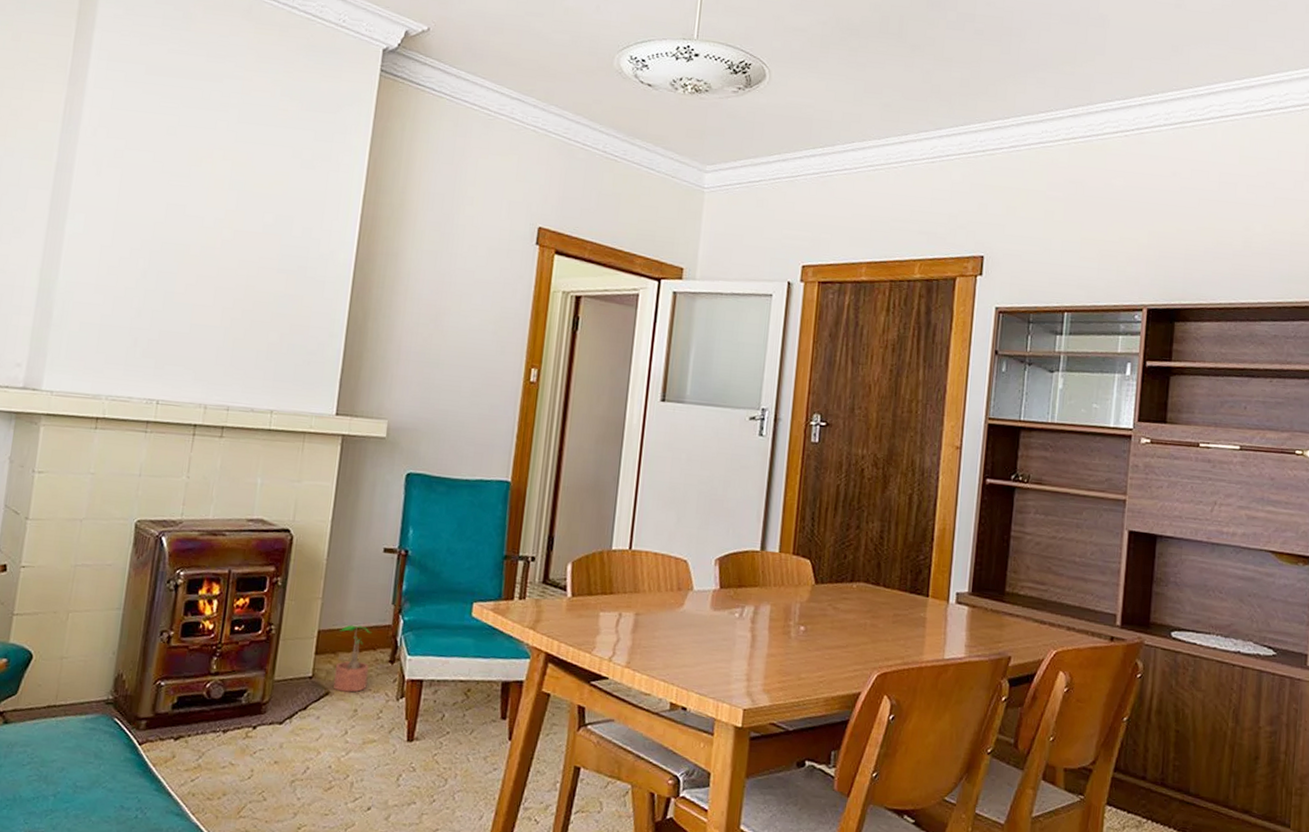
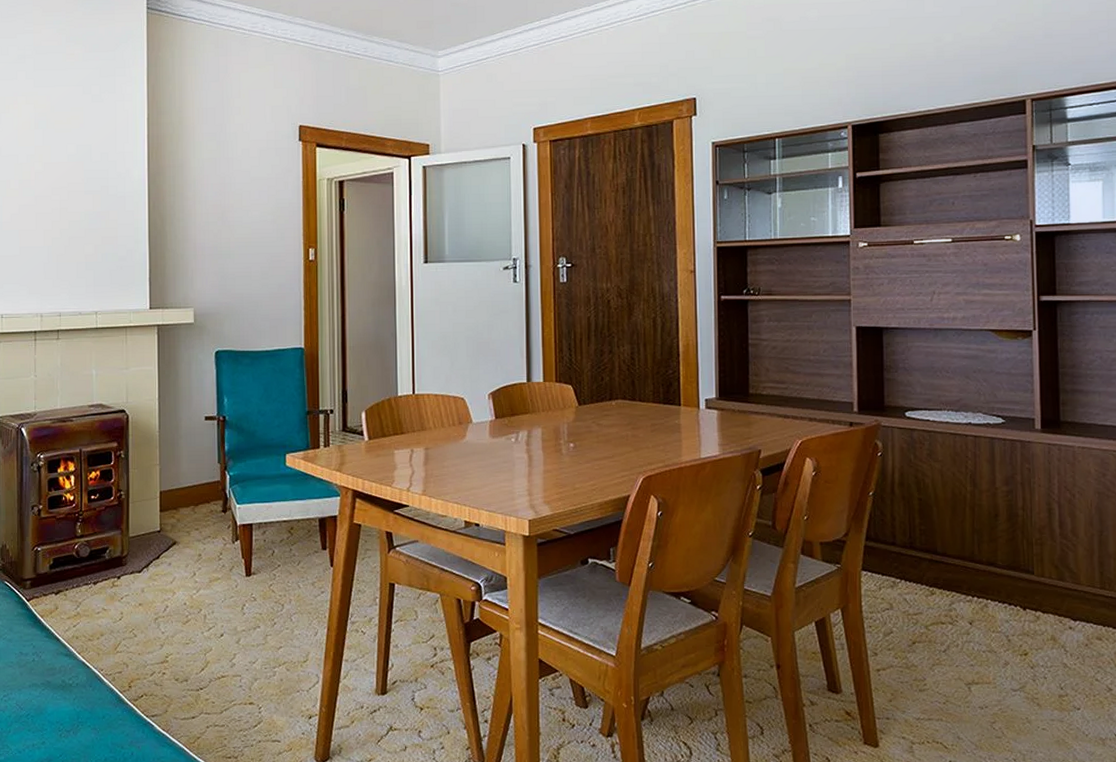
potted plant: present [332,624,372,693] -> none [177,484,206,540]

